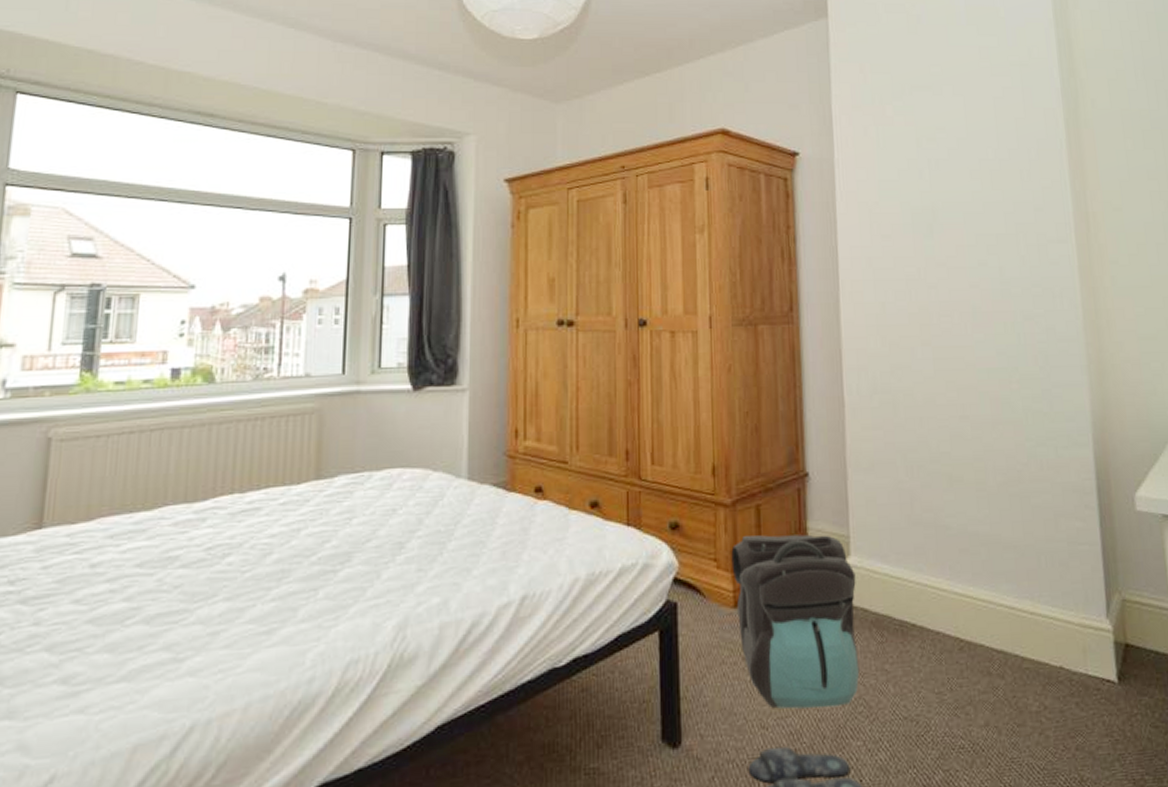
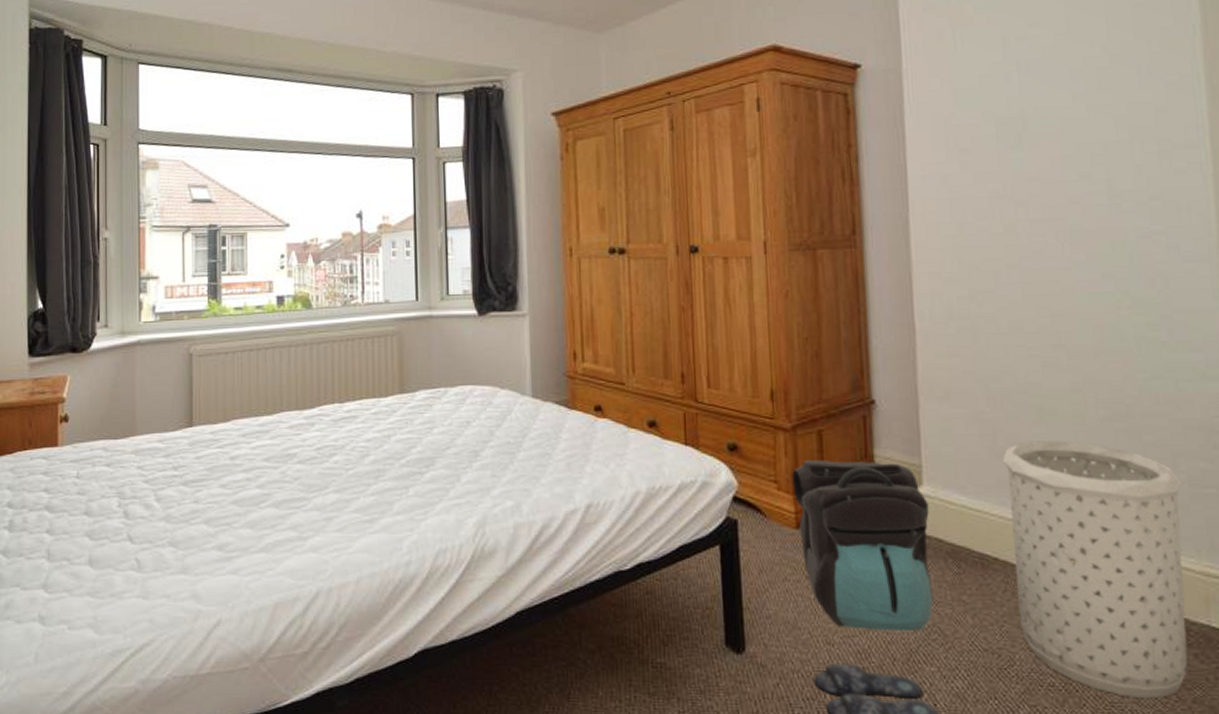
laundry basket: none [919,506,1071,752] -> present [1003,441,1188,700]

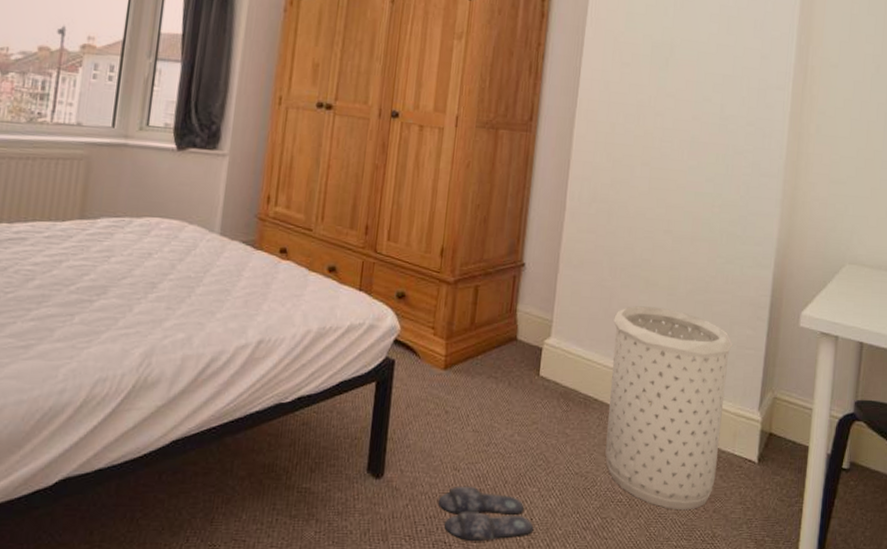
backpack: present [792,460,934,632] -> none [446,311,553,459]

